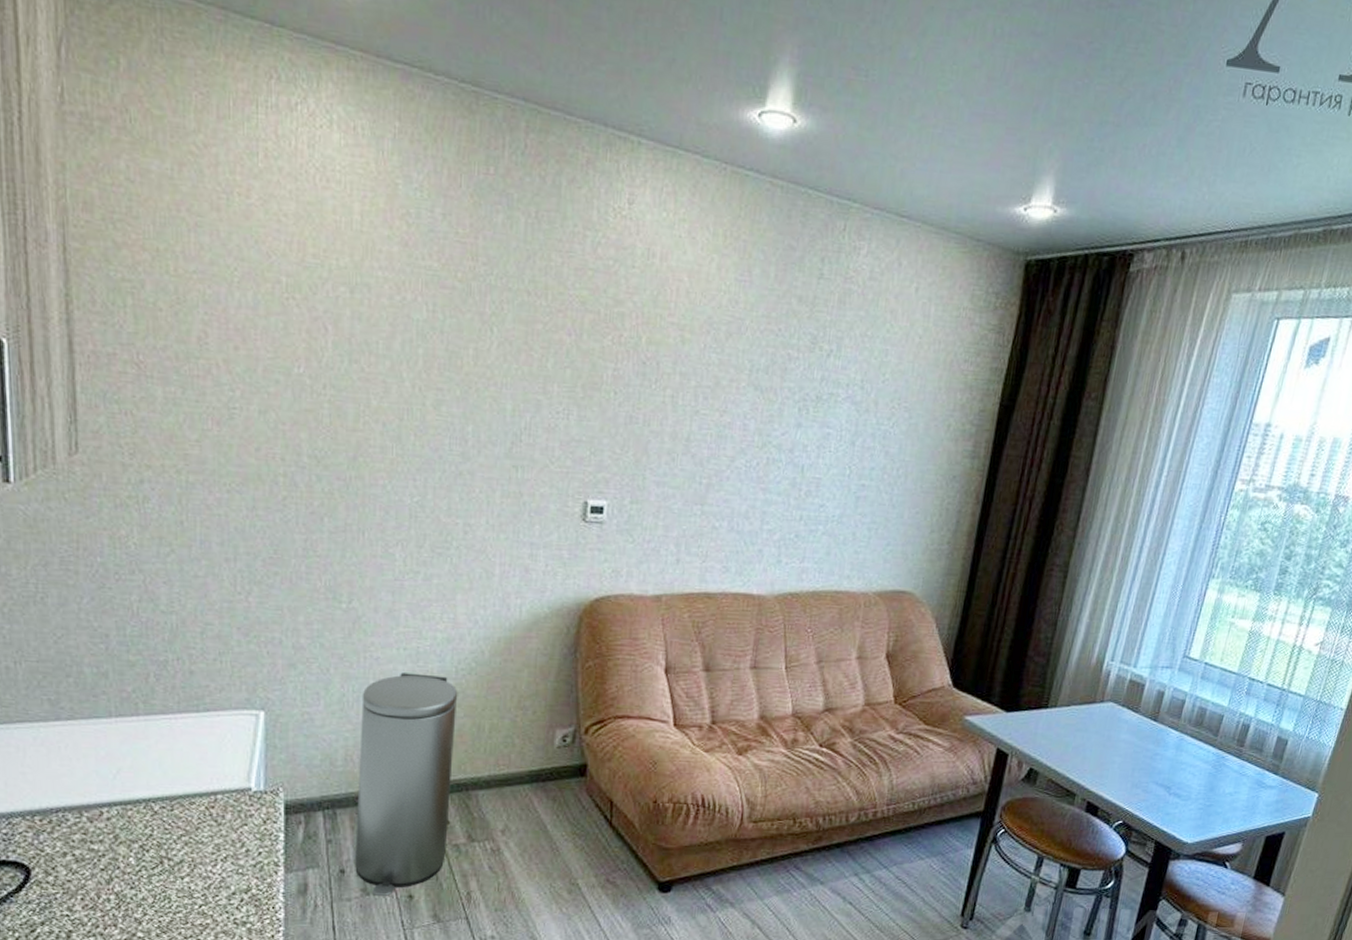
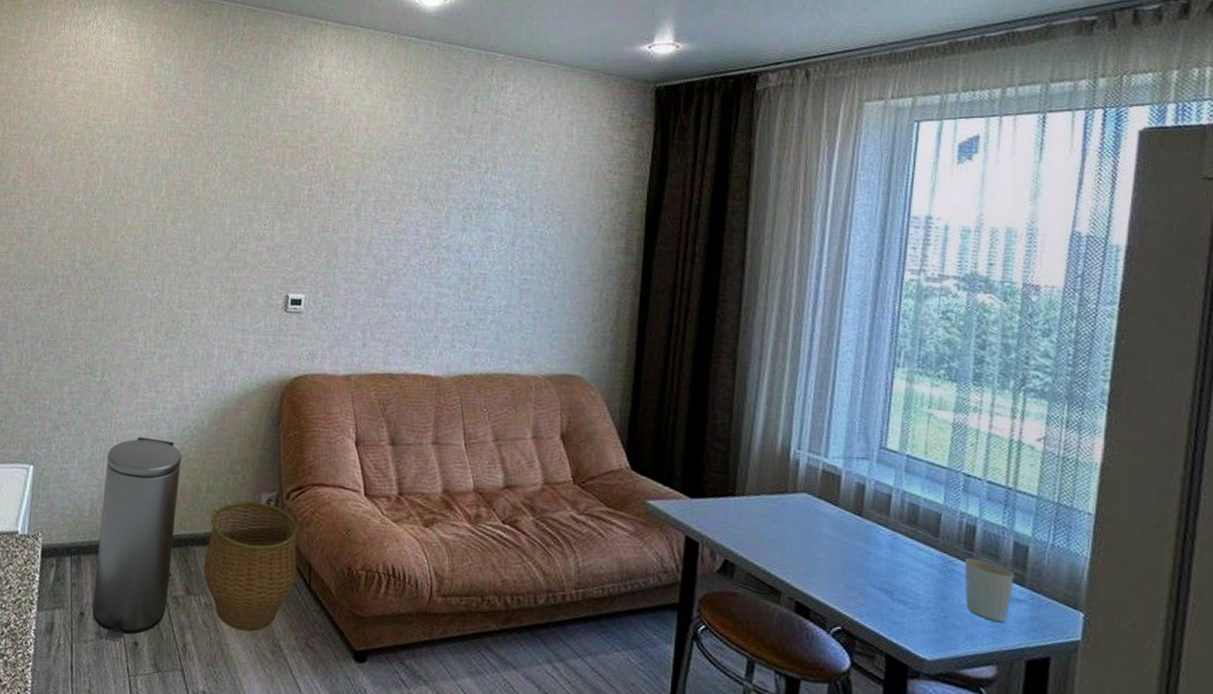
basket: none [488,738,600,873] -> present [203,500,300,631]
cup: none [1228,753,1272,806] -> present [965,557,1014,622]

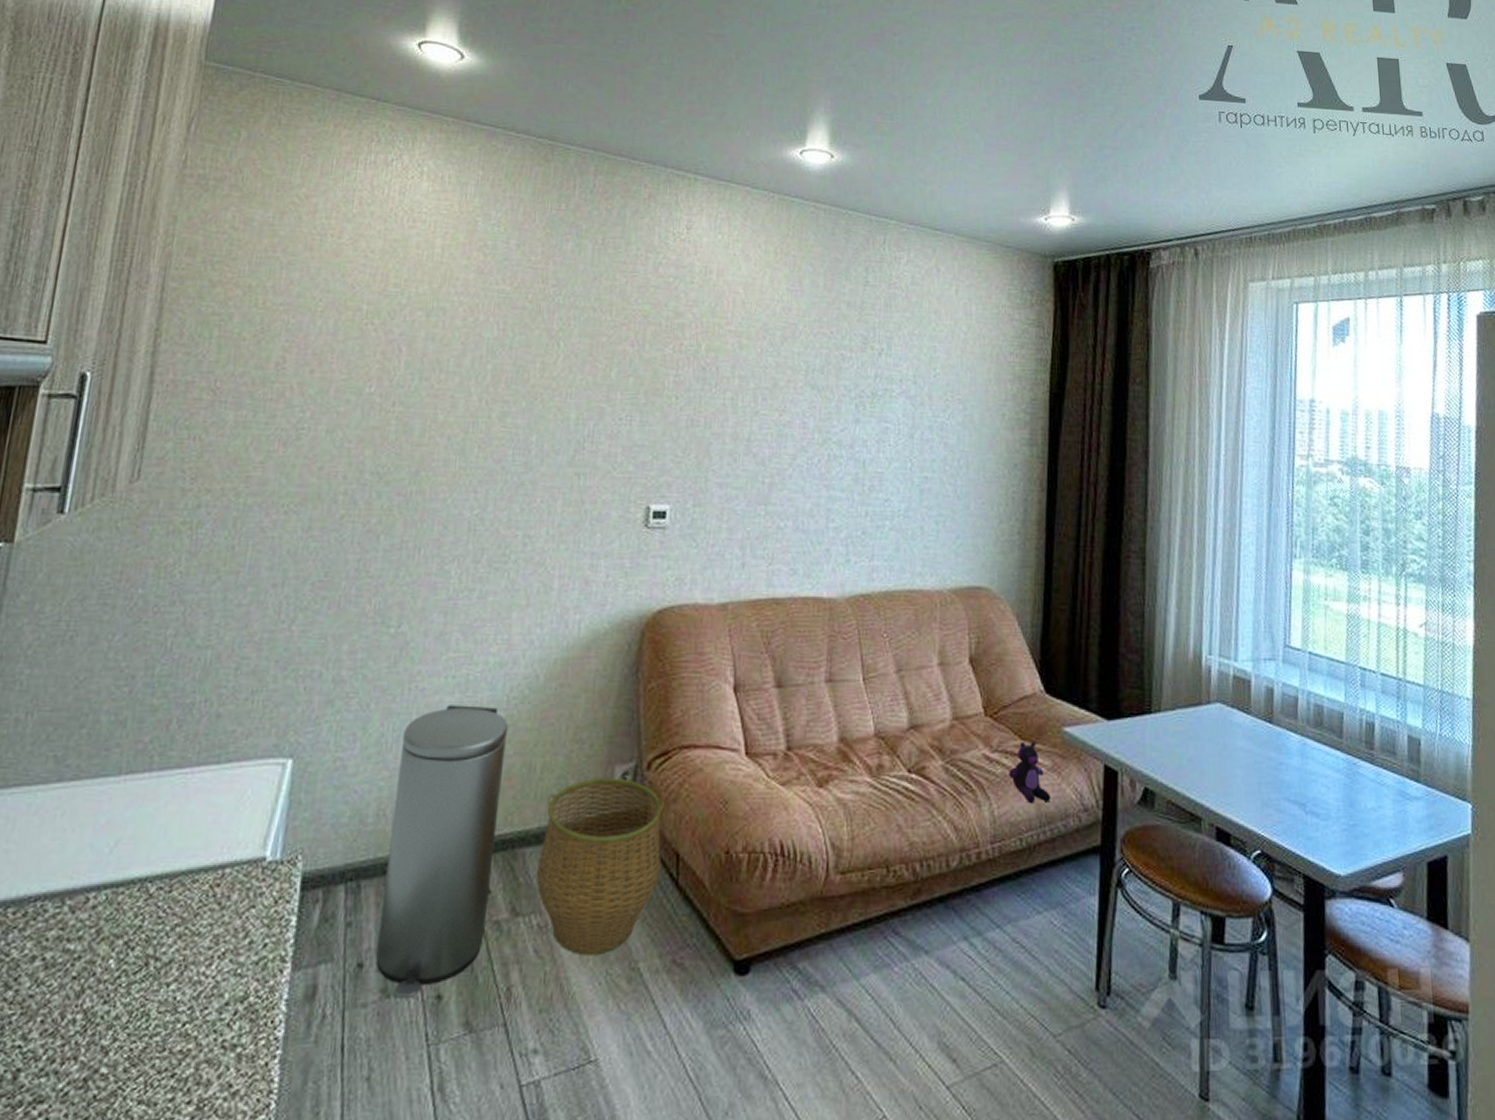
stuffed animal: none [594,508,633,562] -> present [1009,741,1051,804]
cup: present [965,557,1014,622] -> none [1367,757,1411,823]

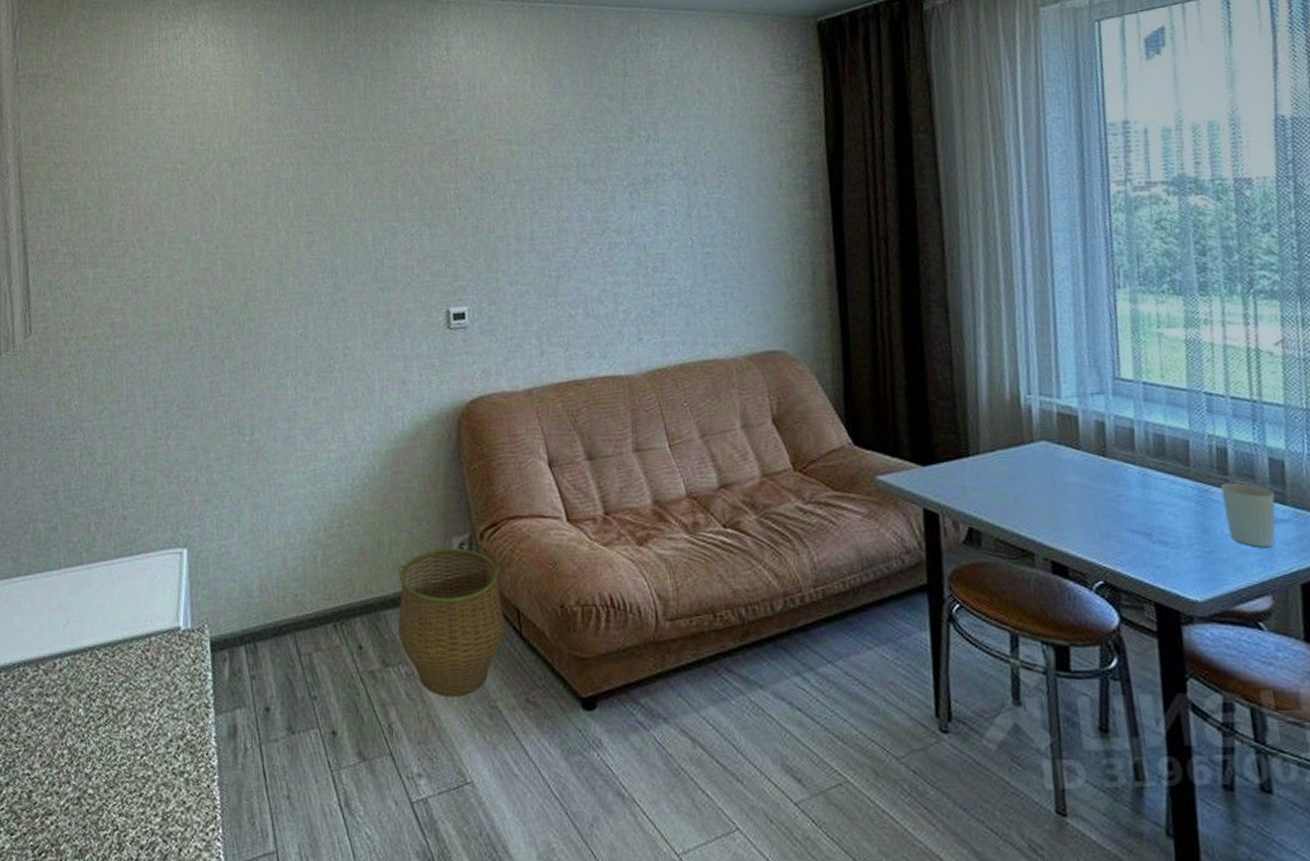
pedal bin: present [376,705,509,999] -> none [270,495,363,735]
stuffed animal: present [1009,741,1051,804] -> none [824,491,870,550]
cup: none [1367,757,1411,823] -> present [1220,482,1276,547]

